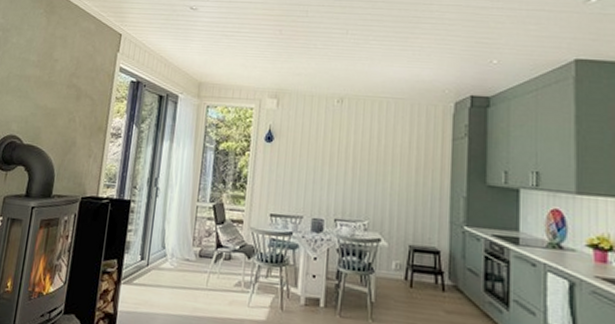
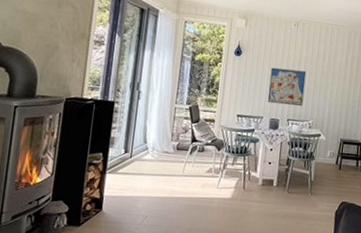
wall art: none [307,154,357,202] -> present [267,67,307,106]

